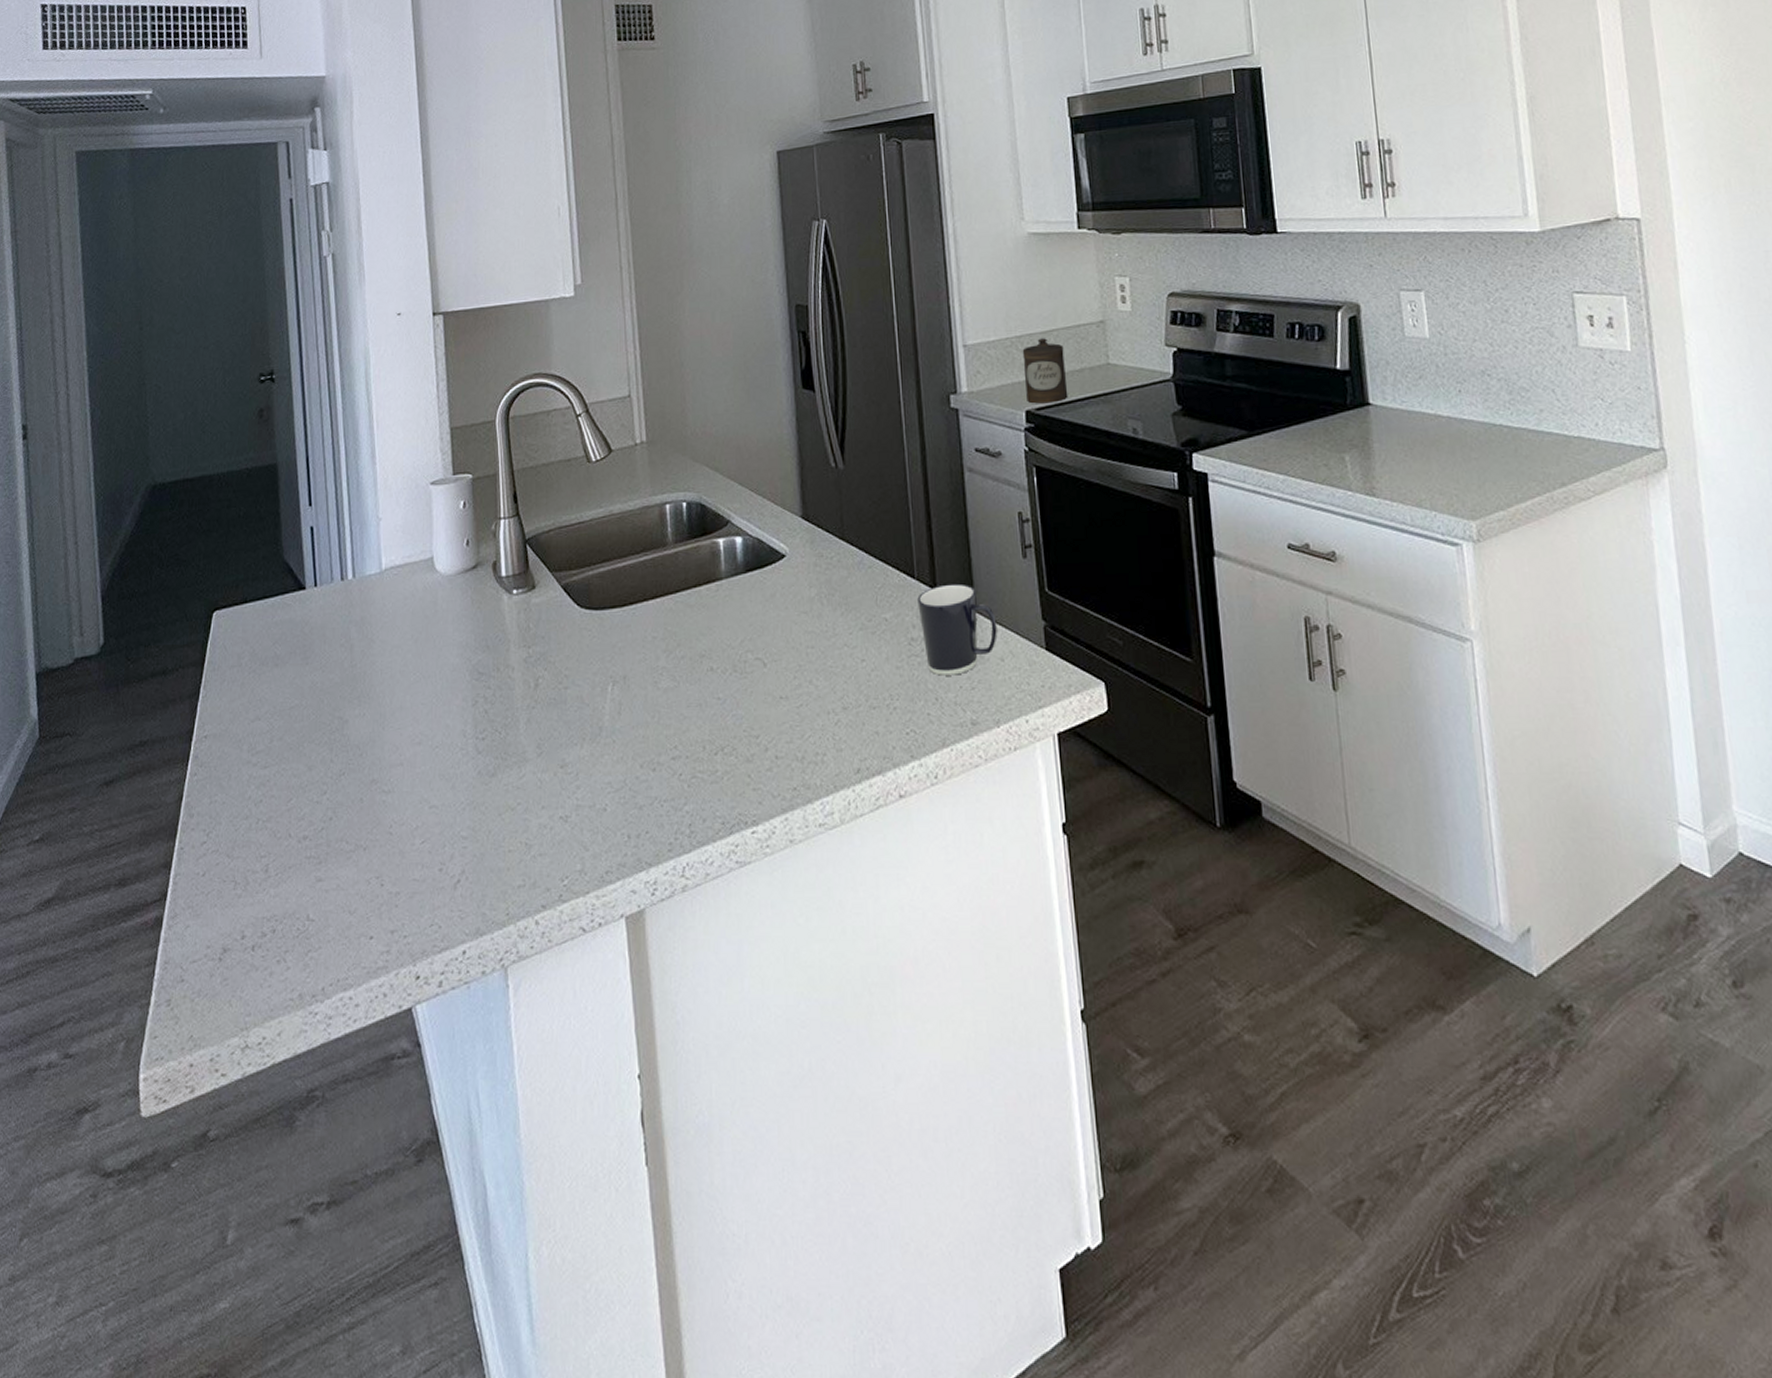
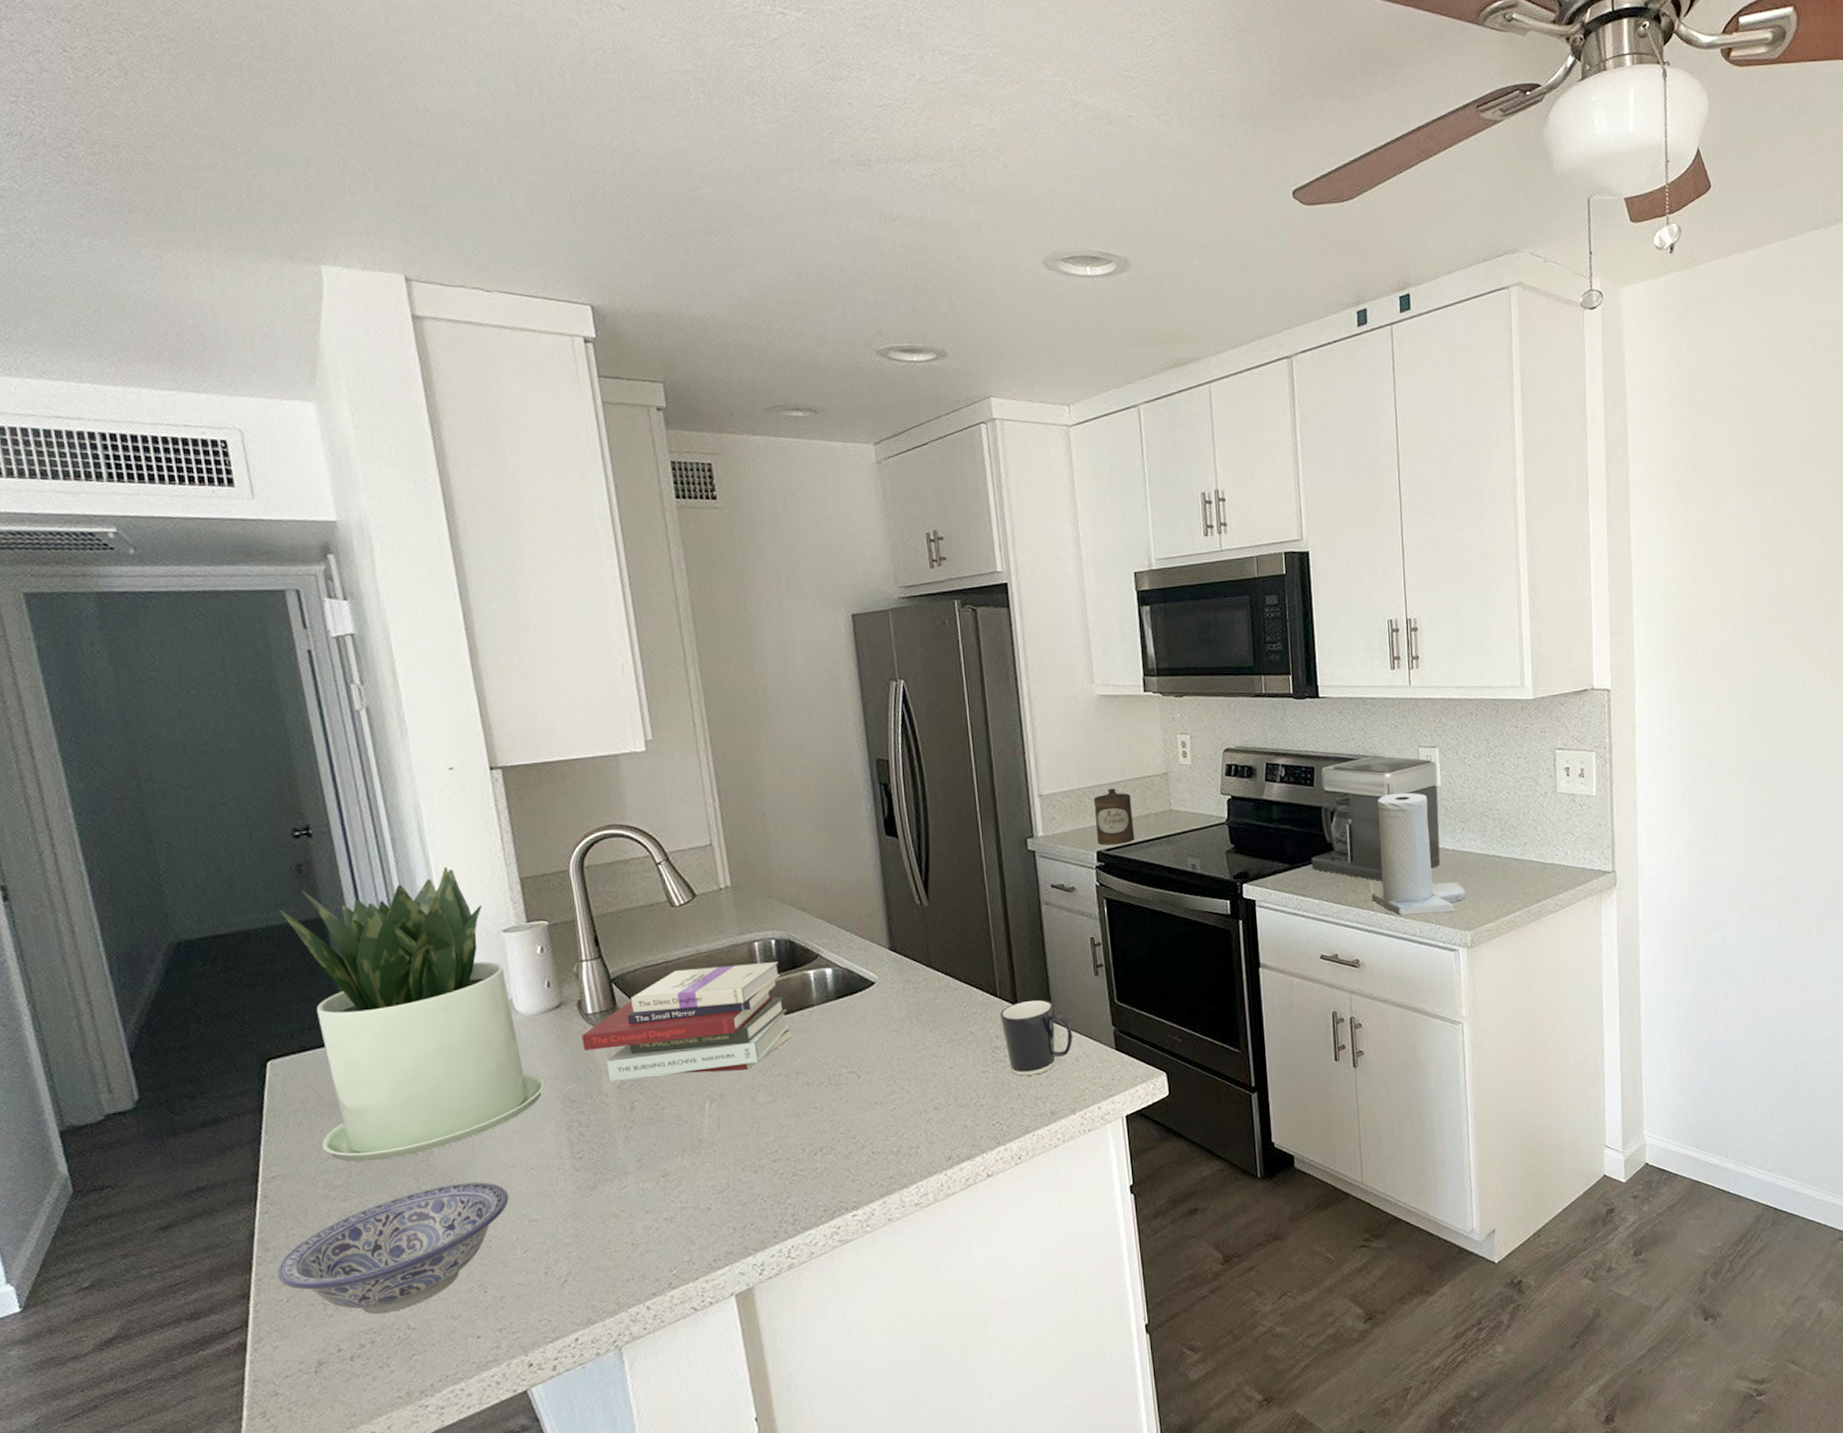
bowl: none [198,757,413,899] -> present [277,1182,509,1314]
planter: none [239,414,456,726] -> present [278,866,545,1162]
books: none [494,527,699,653] -> present [581,962,792,1081]
coffee maker: none [1273,301,1434,454] -> present [1311,756,1441,881]
paper towel: none [1348,345,1468,498] -> present [1371,792,1466,916]

